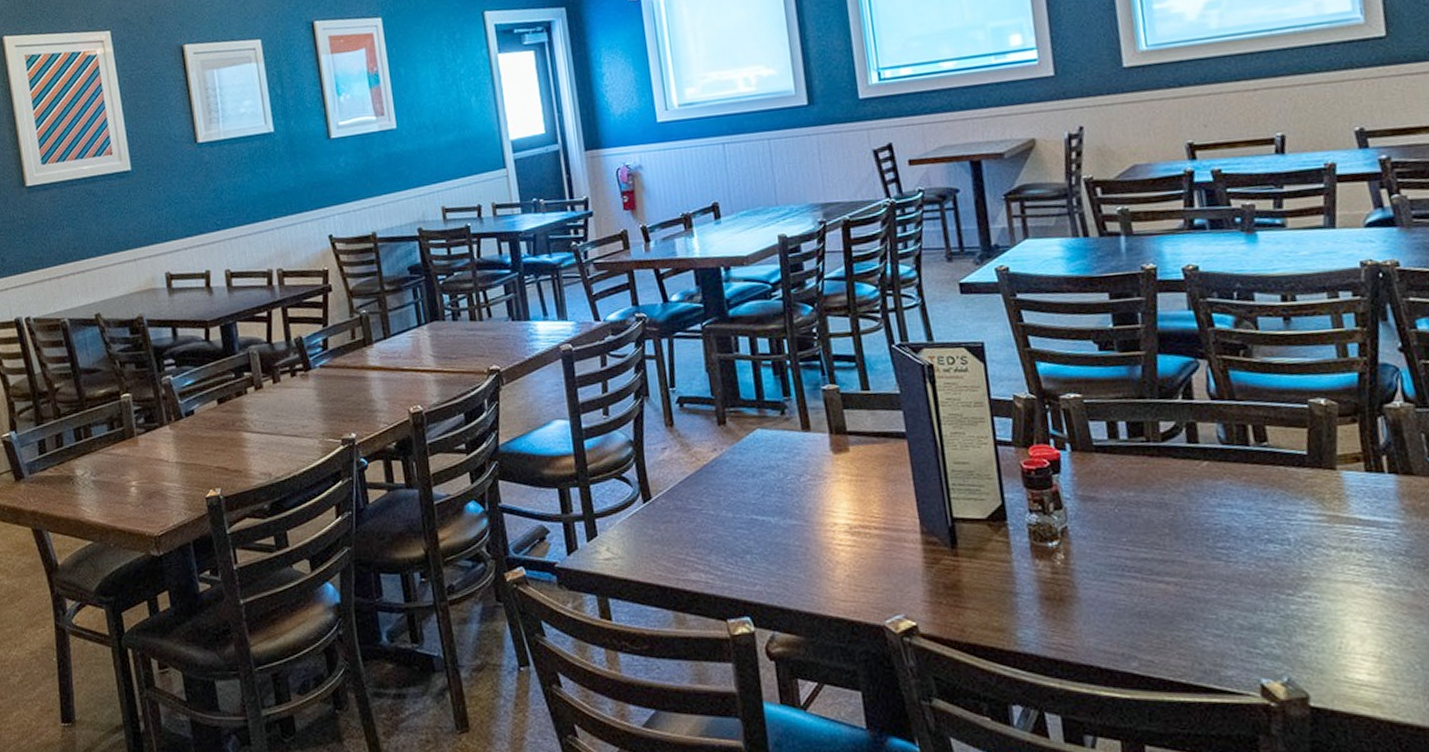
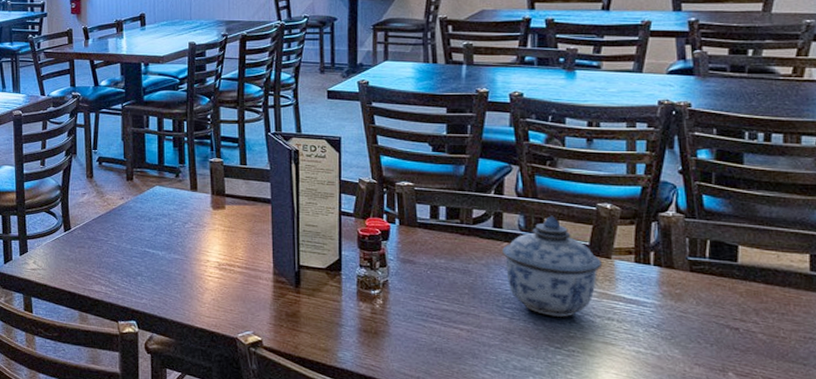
lidded jar: none [1202,420,1328,554] -> present [502,215,603,317]

